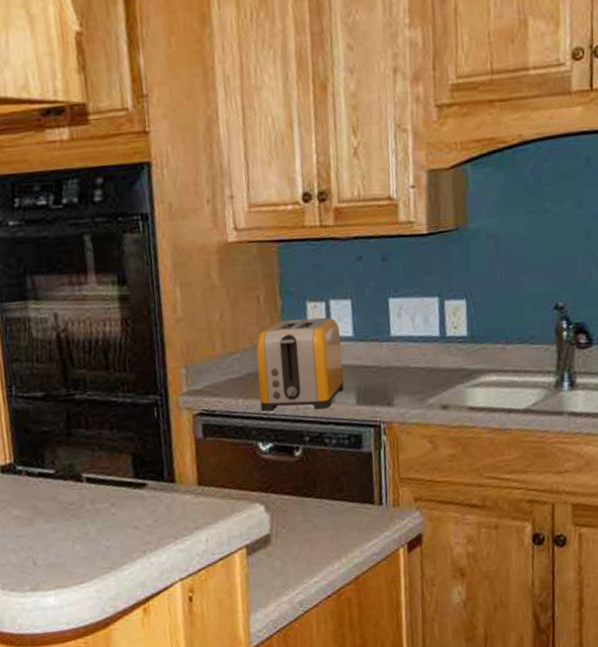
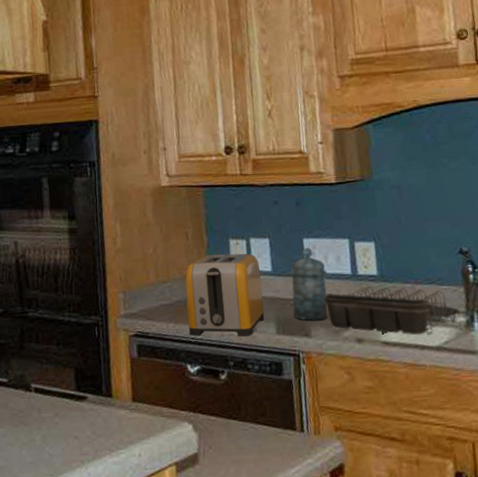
canister: none [373,309,414,388] -> present [289,248,328,320]
dish rack: none [408,348,551,399] -> present [323,286,460,336]

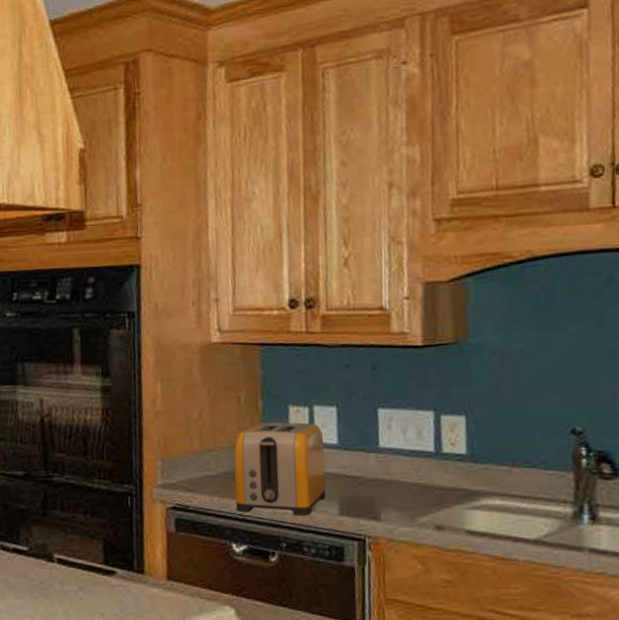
canister: present [289,248,328,320] -> none [359,419,405,502]
dish rack: present [323,286,460,336] -> none [398,467,567,527]

